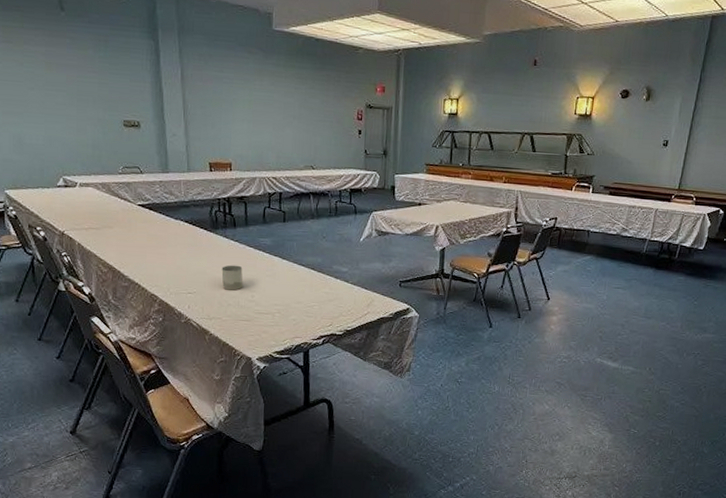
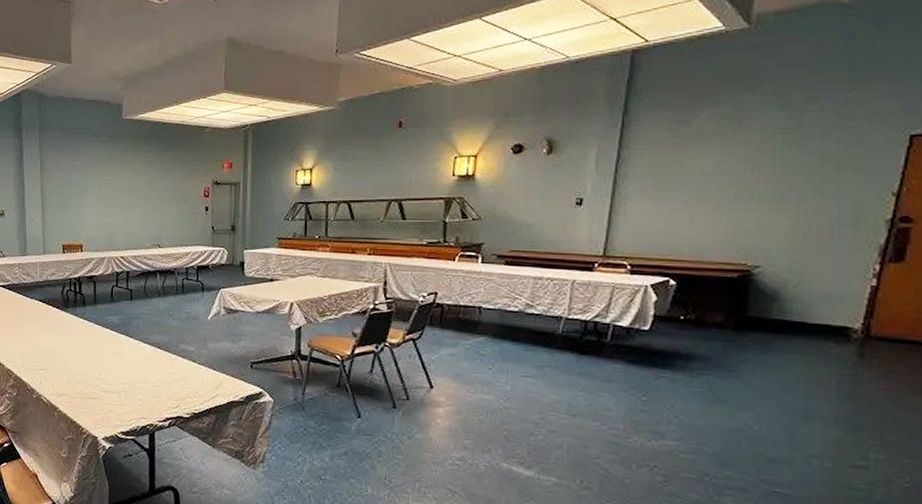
cup: present [221,265,244,291] -> none [71,342,91,368]

